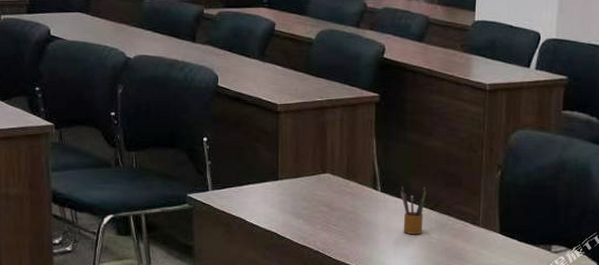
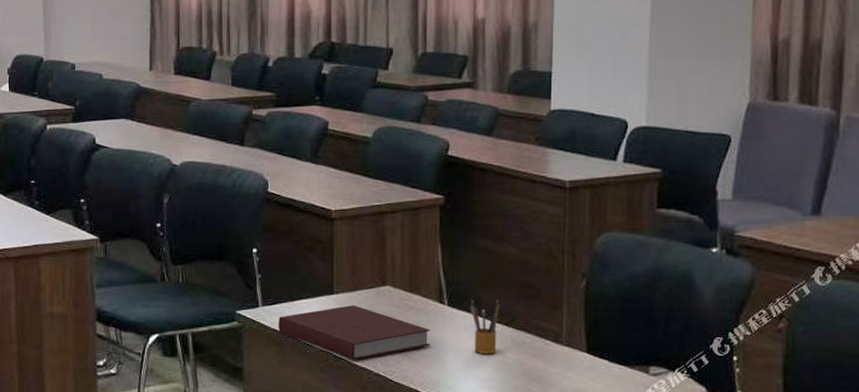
notebook: none [227,190,365,239] -> present [278,305,430,360]

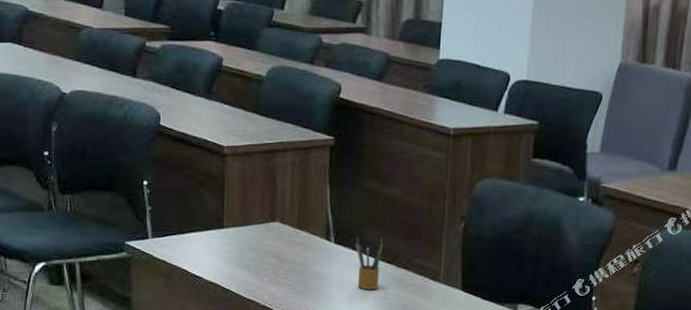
notebook: present [278,305,430,360] -> none [168,239,317,293]

